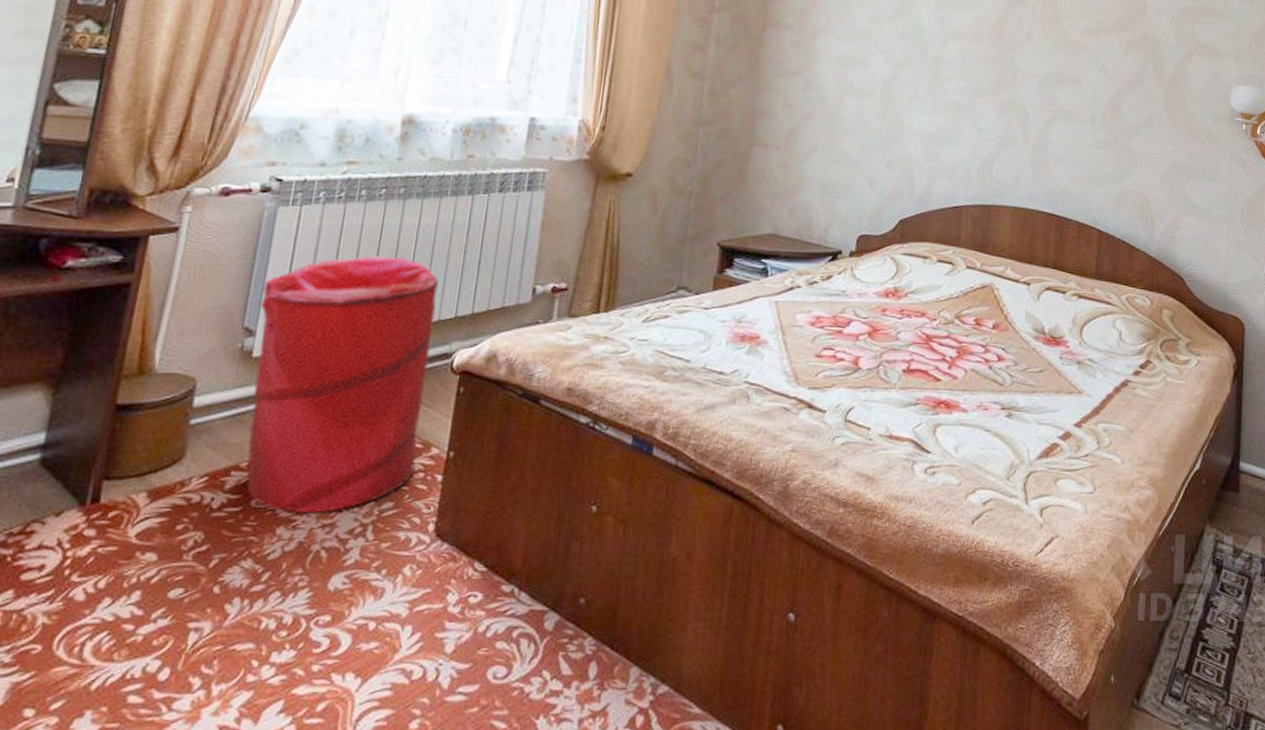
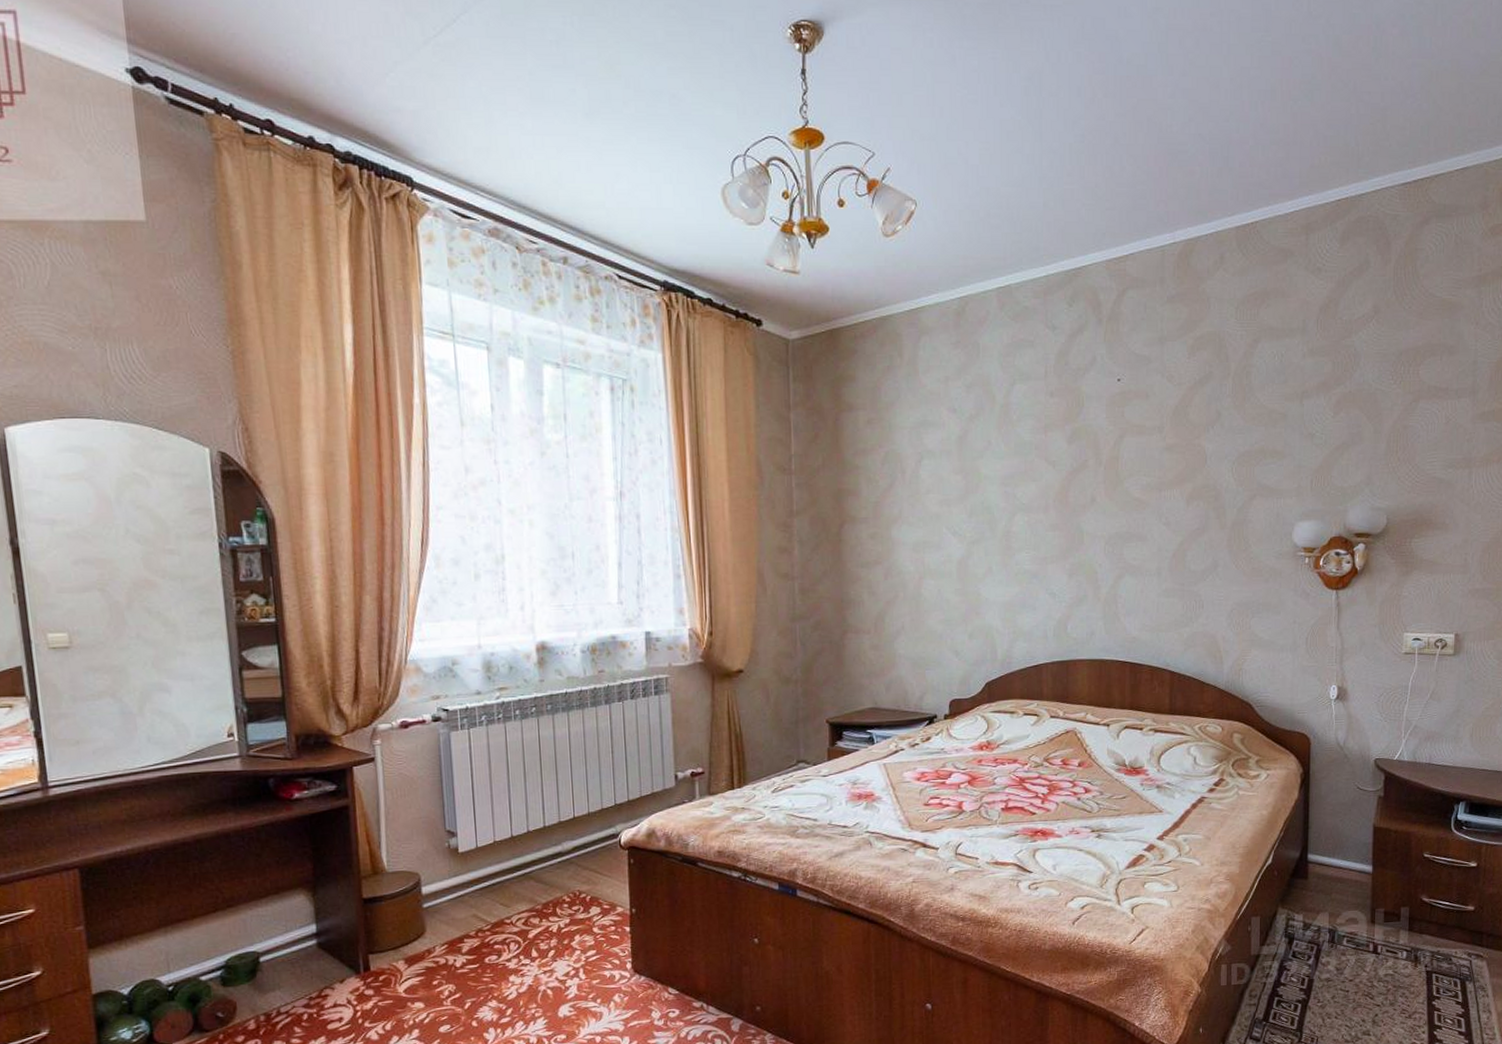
laundry hamper: present [246,256,439,514] -> none [454,761,607,965]

